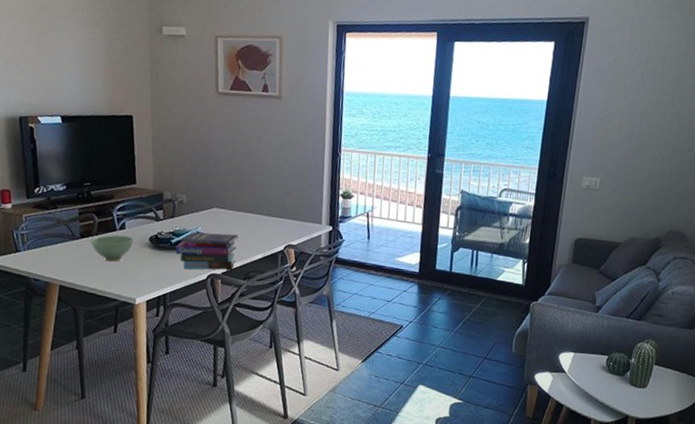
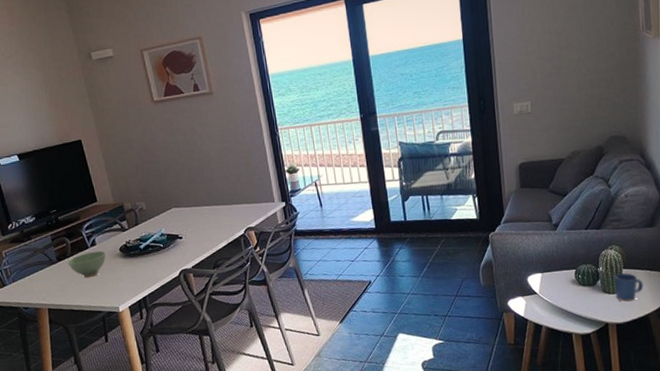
books: present [175,232,239,270] -> none [145,228,202,270]
mug: none [641,368,671,399] -> present [614,273,644,302]

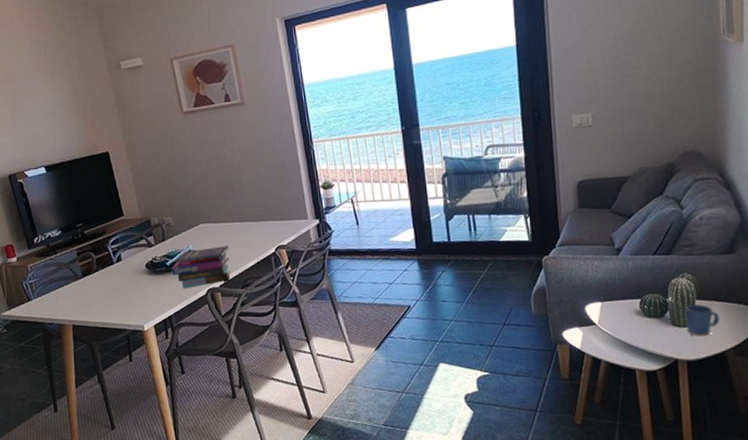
bowl: present [67,250,106,278] -> none [92,266,132,294]
books: none [145,228,202,270] -> present [172,245,231,288]

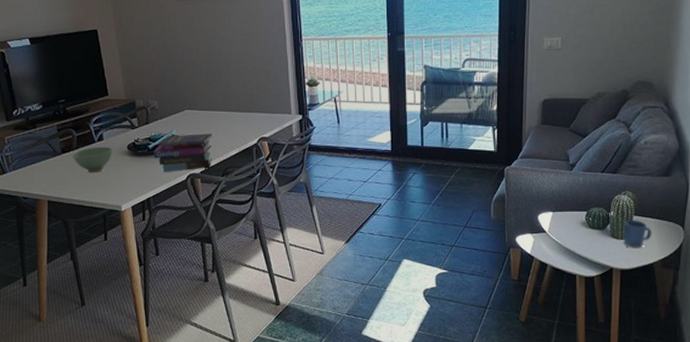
bowl: none [92,266,132,294] -> present [72,146,113,172]

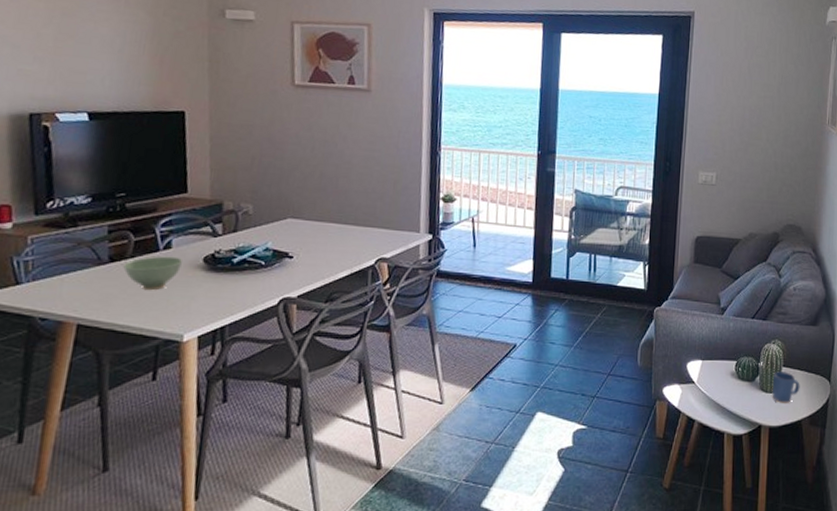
books: present [153,133,213,172] -> none [237,248,319,294]

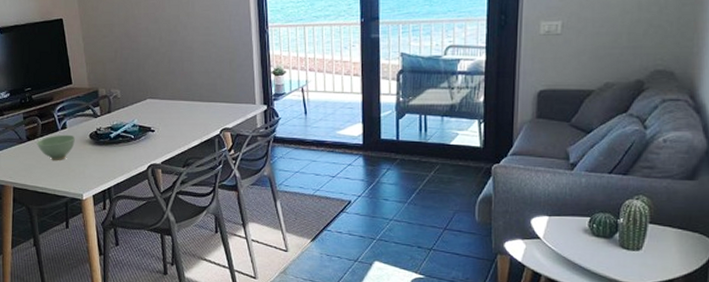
mug: present [772,371,800,403] -> none [635,228,672,261]

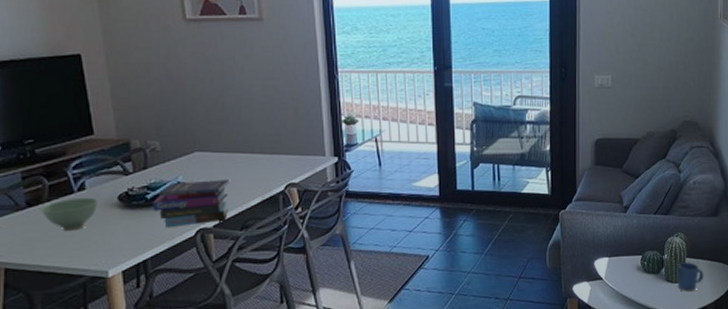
books: none [115,123,174,162] -> present [153,179,229,227]
mug: none [635,228,672,261] -> present [677,262,704,292]

